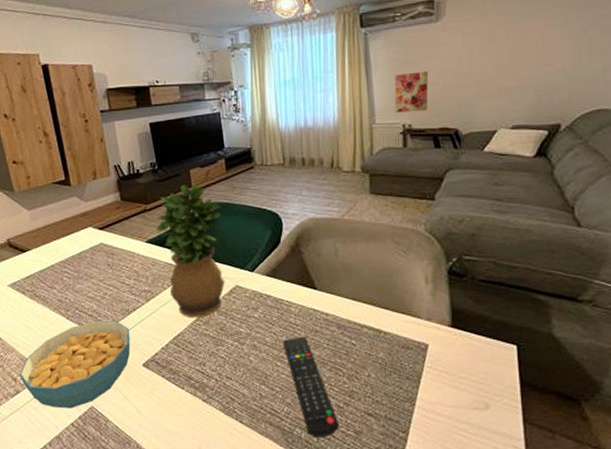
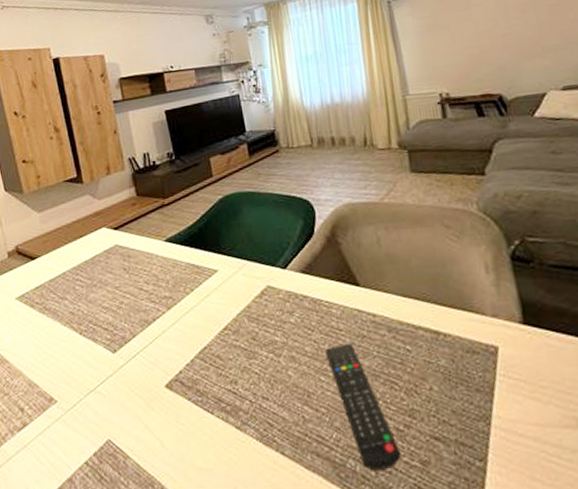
cereal bowl: present [19,320,131,409] -> none [26,334,151,444]
potted plant: present [156,183,225,318] -> none [175,172,254,327]
wall art: present [394,71,429,113] -> none [425,35,466,82]

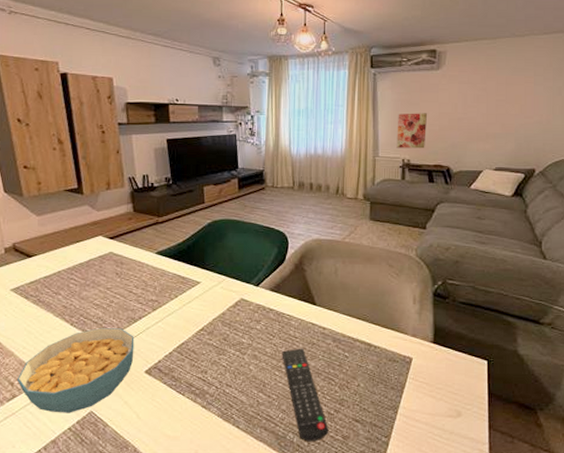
cereal bowl: none [26,334,151,444] -> present [16,327,135,413]
wall art: none [425,35,466,82] -> present [396,113,428,149]

